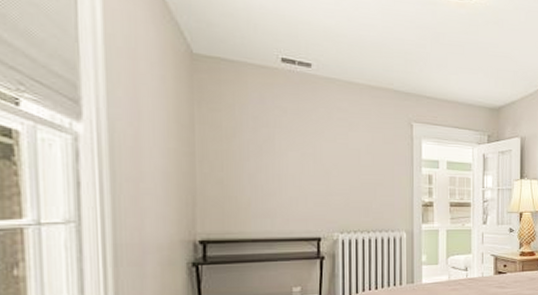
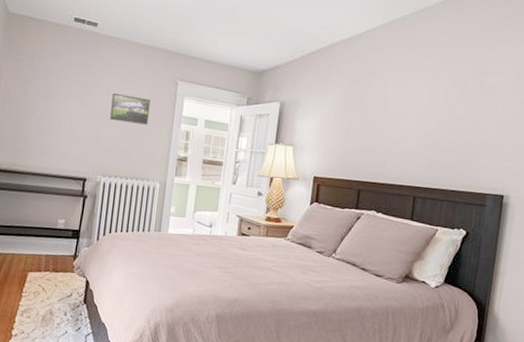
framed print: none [340,141,385,172] -> present [110,93,150,125]

